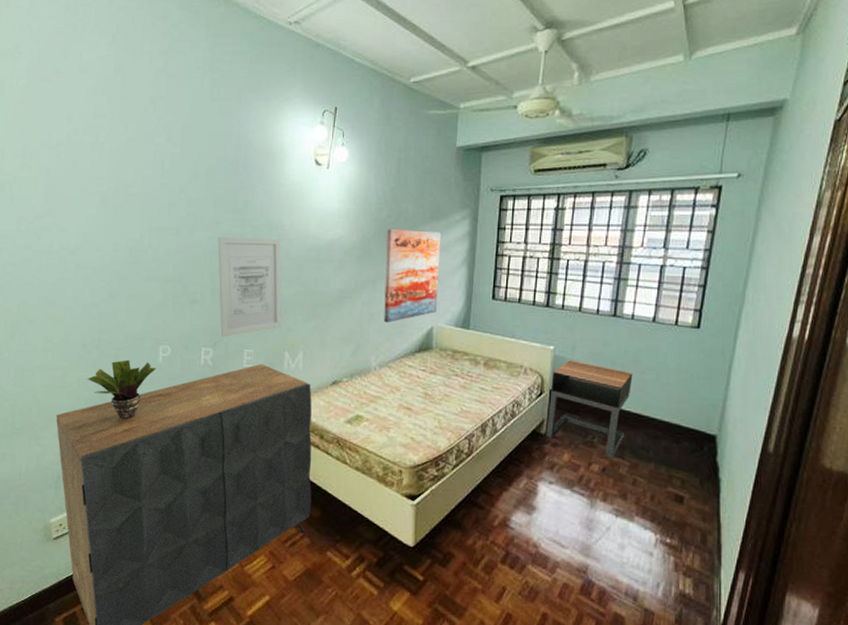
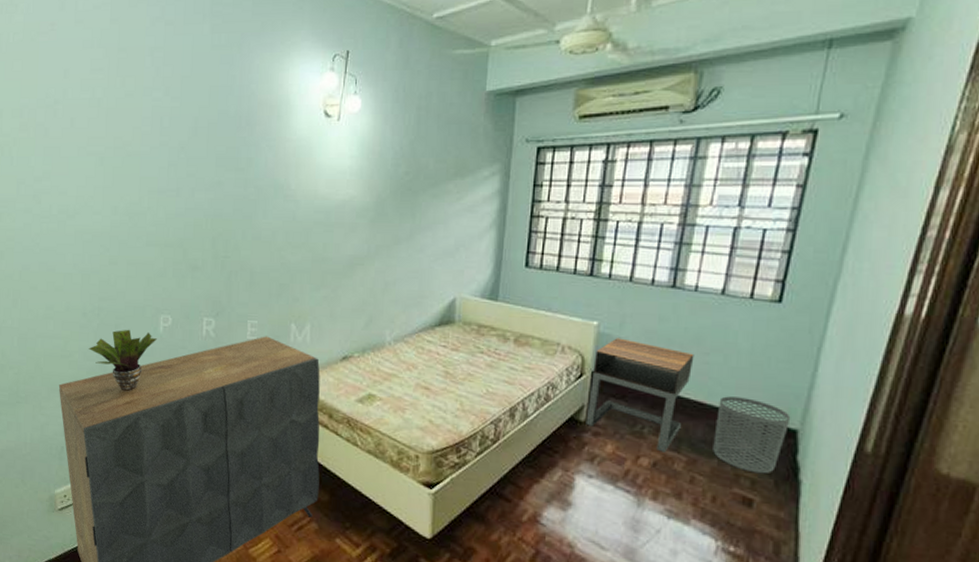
wall art: present [218,236,282,338] -> none [219,198,288,307]
wall art: present [384,228,441,323] -> none [400,187,467,293]
waste bin: none [650,408,711,474] -> present [713,396,791,474]

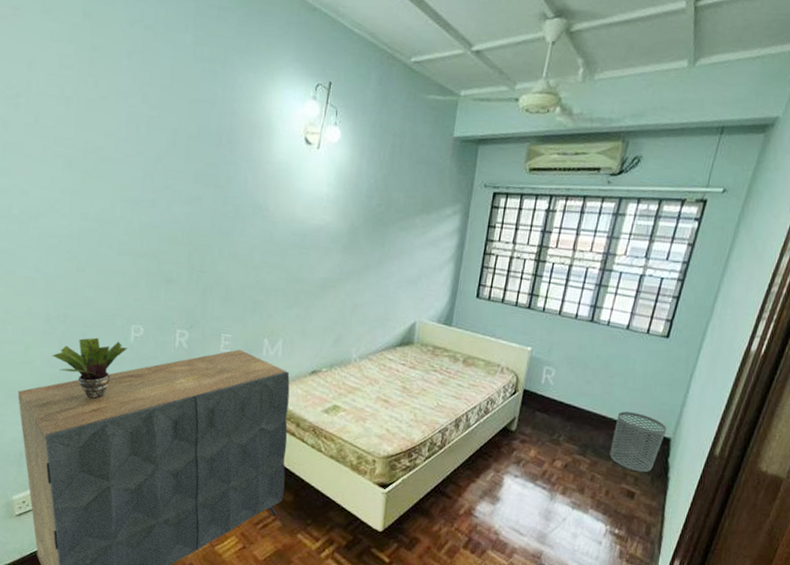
nightstand: present [586,338,695,452] -> none [515,362,603,456]

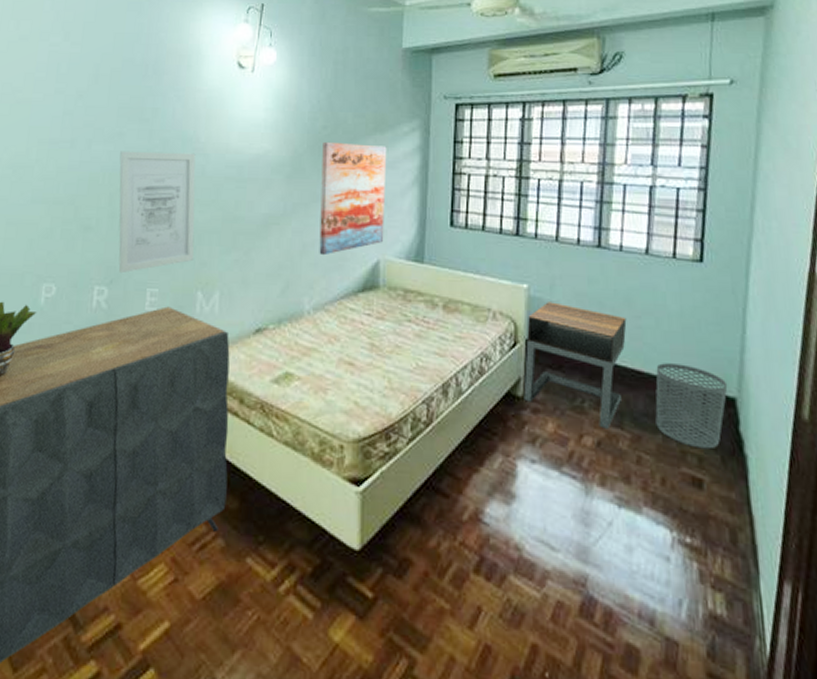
wall art: none [196,213,265,321] -> present [118,151,196,274]
wall art: none [367,218,431,316] -> present [319,141,387,256]
nightstand: none [515,362,603,456] -> present [523,302,627,429]

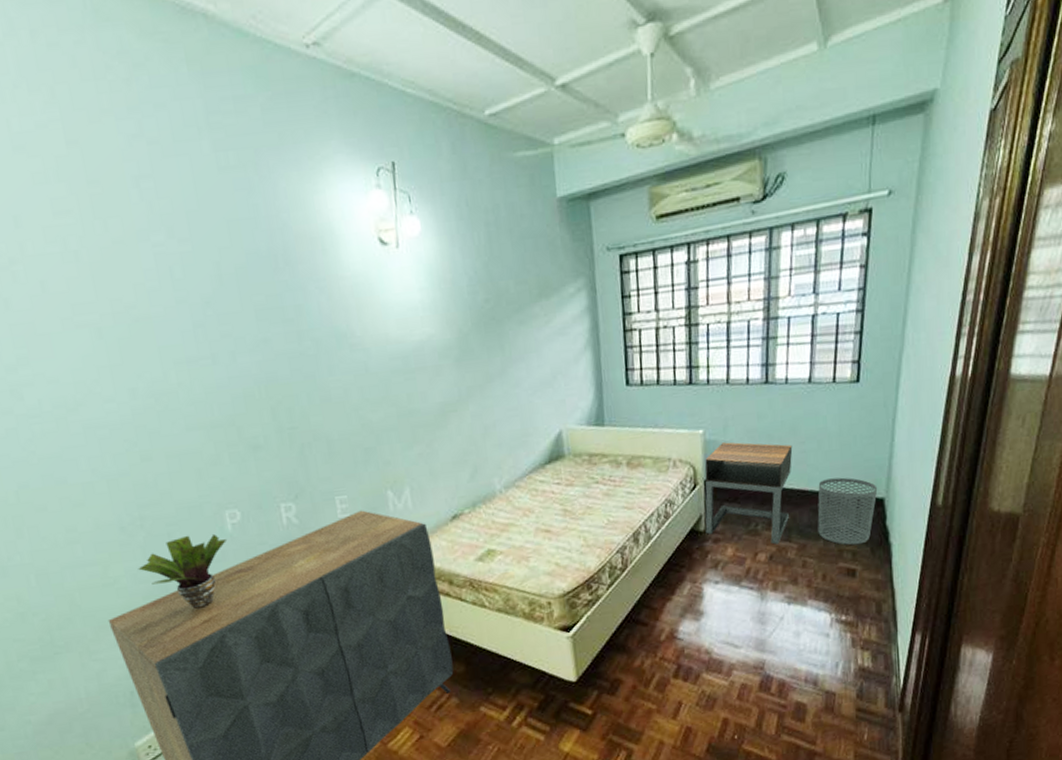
wall art: present [118,151,196,274] -> none [270,349,377,487]
wall art: present [319,141,387,256] -> none [487,312,564,435]

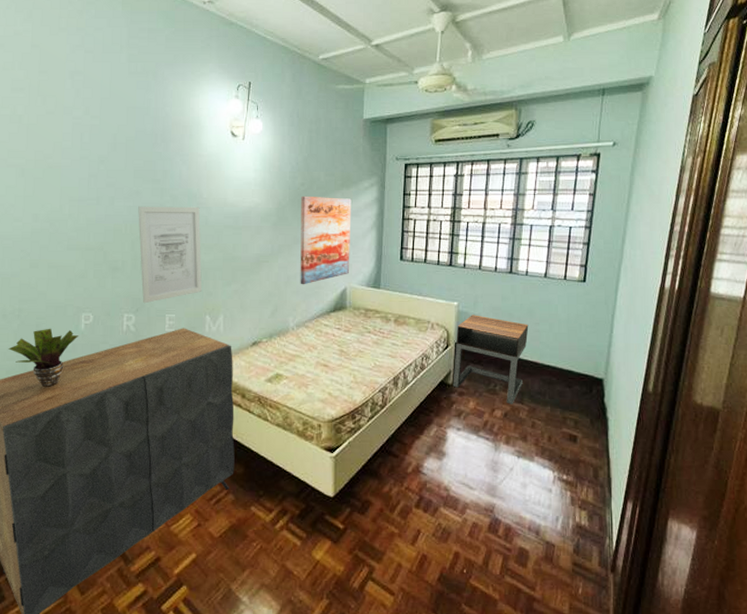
wall art: none [270,349,377,487] -> present [138,206,202,304]
wall art: none [487,312,564,435] -> present [300,195,352,285]
waste bin: present [818,477,878,545] -> none [546,356,598,415]

